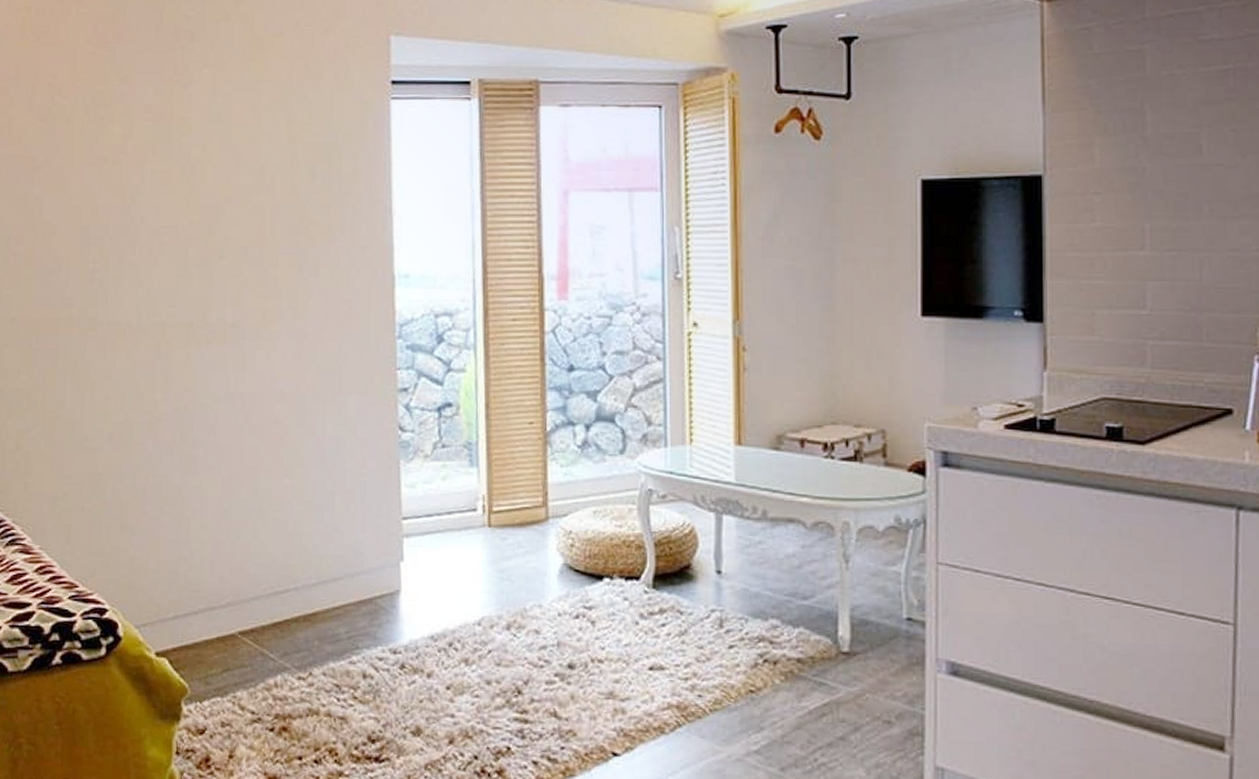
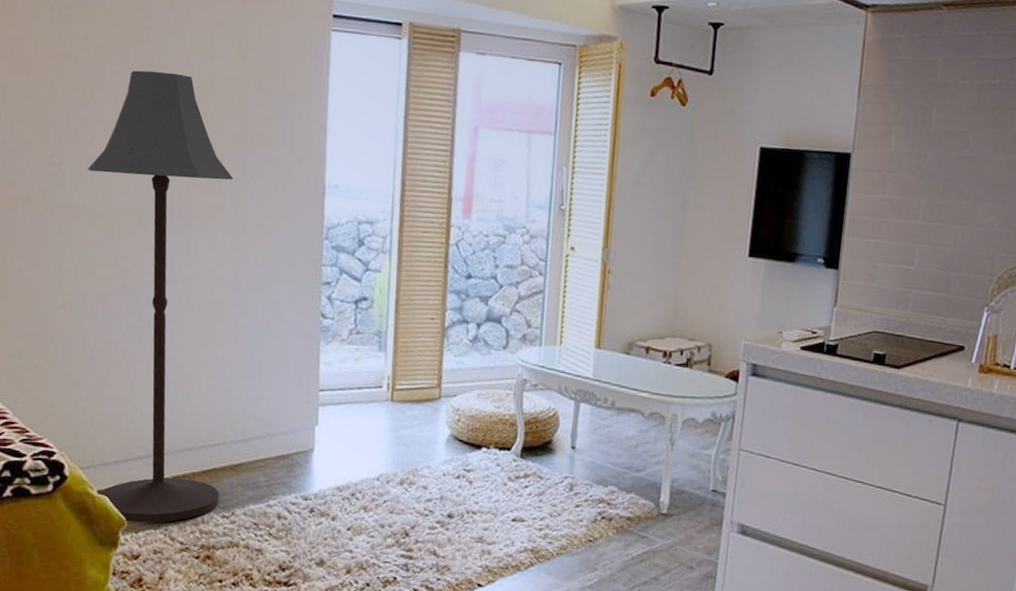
floor lamp: none [130,165,293,690] -> present [87,70,234,523]

